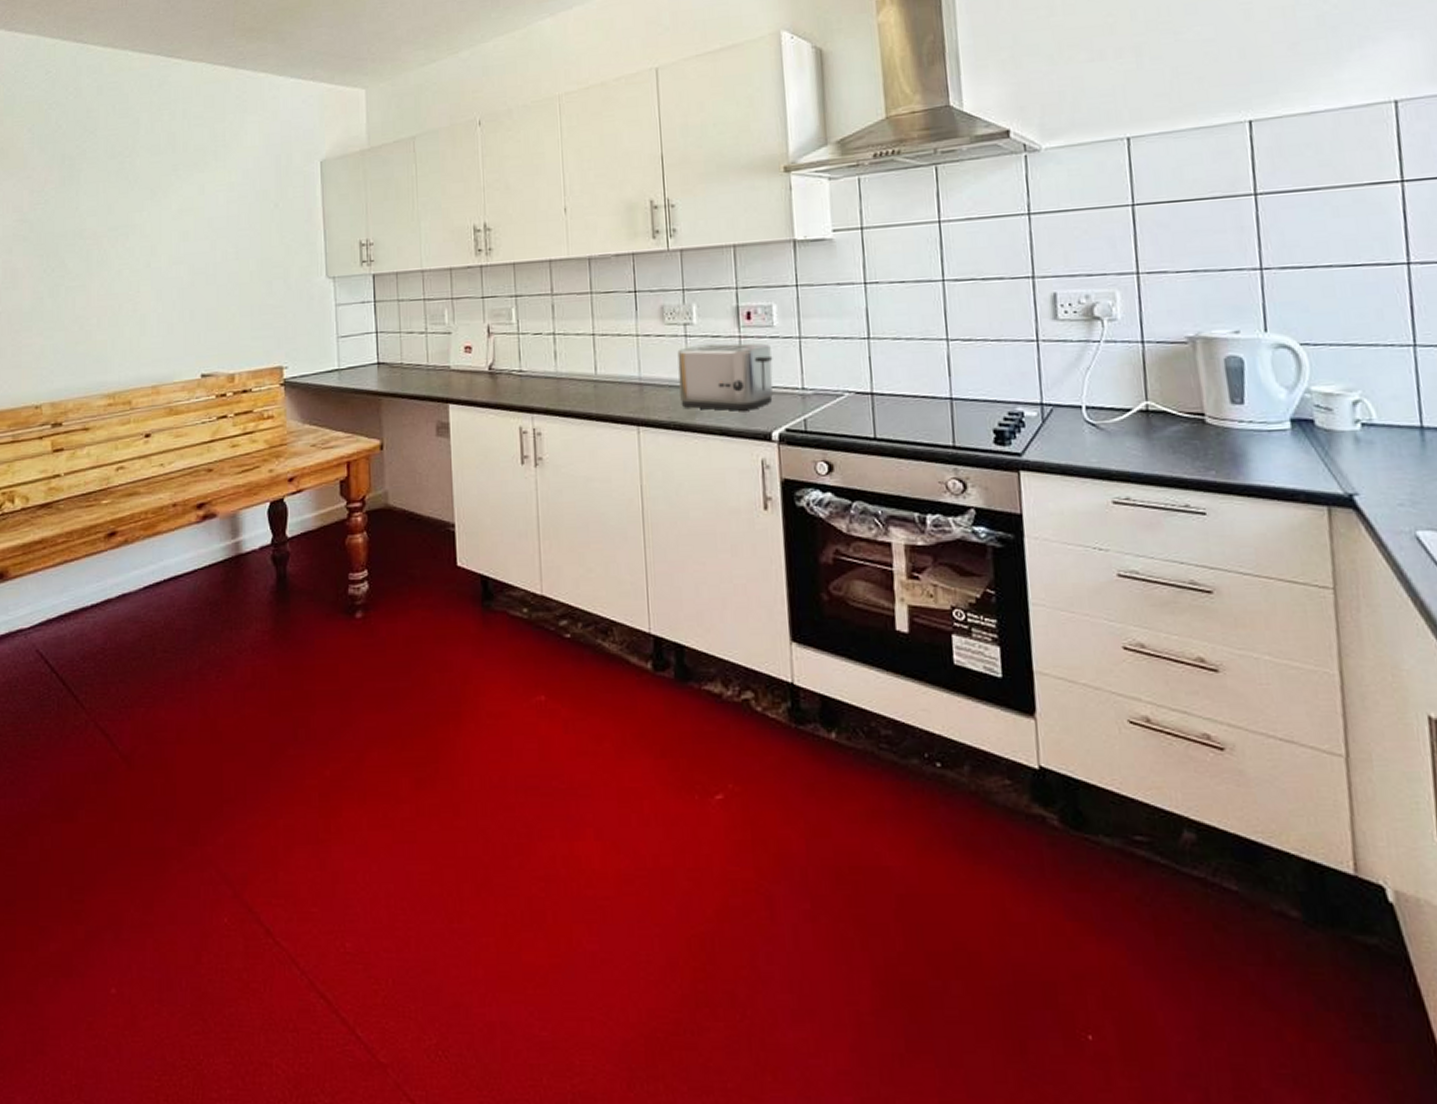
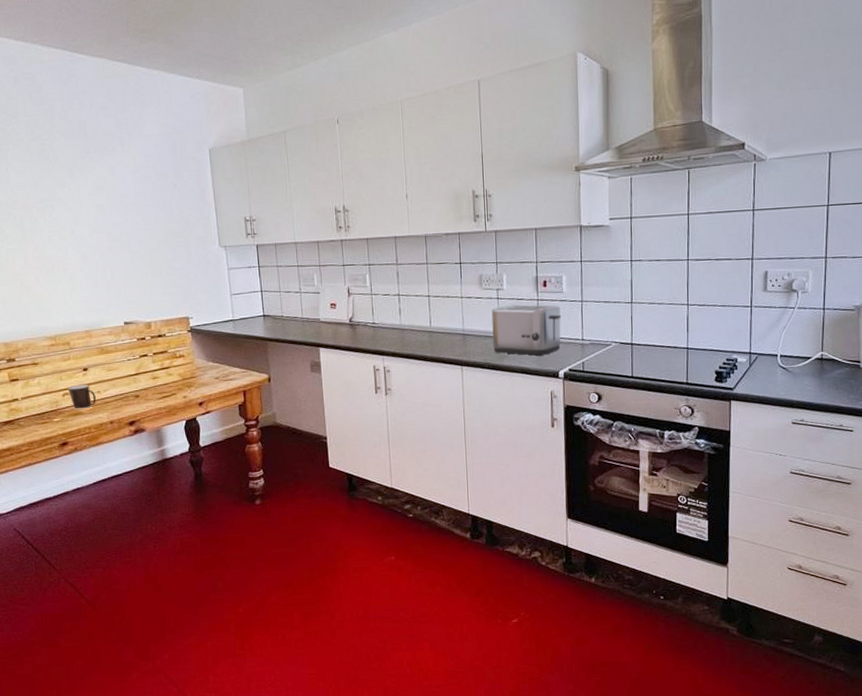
mug: none [123,454,157,489] -> present [67,384,96,410]

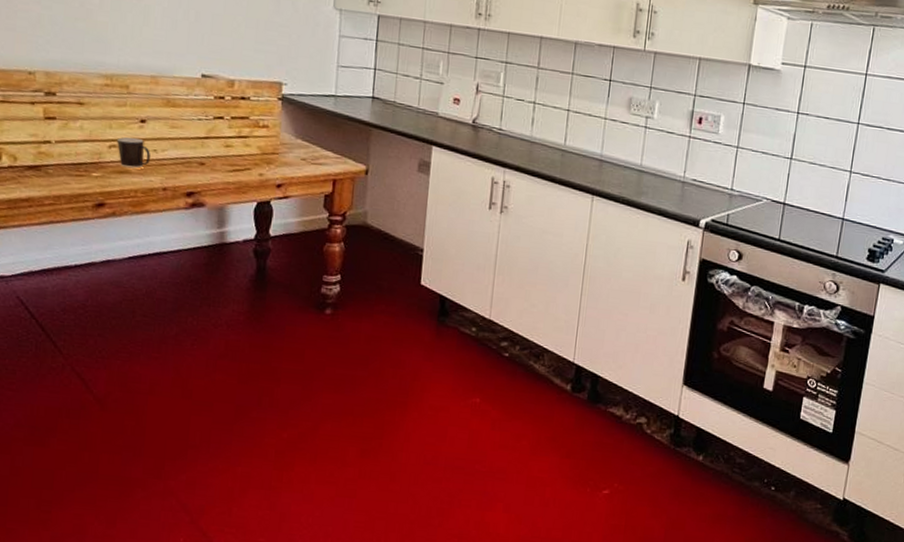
toaster: present [491,304,562,356] -> none [631,136,713,199]

